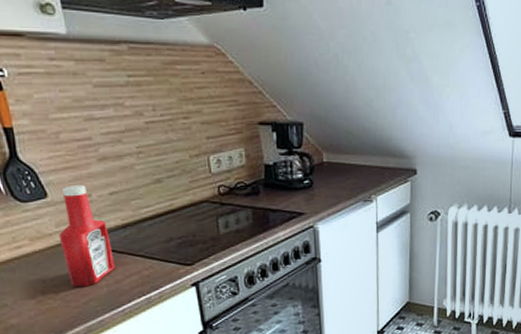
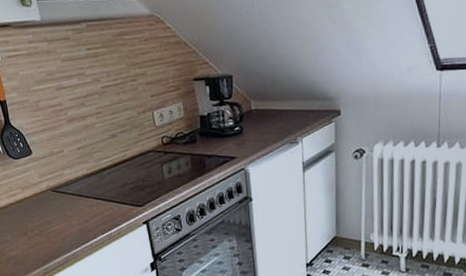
ketchup bottle: present [58,185,115,287] -> none [41,143,84,226]

